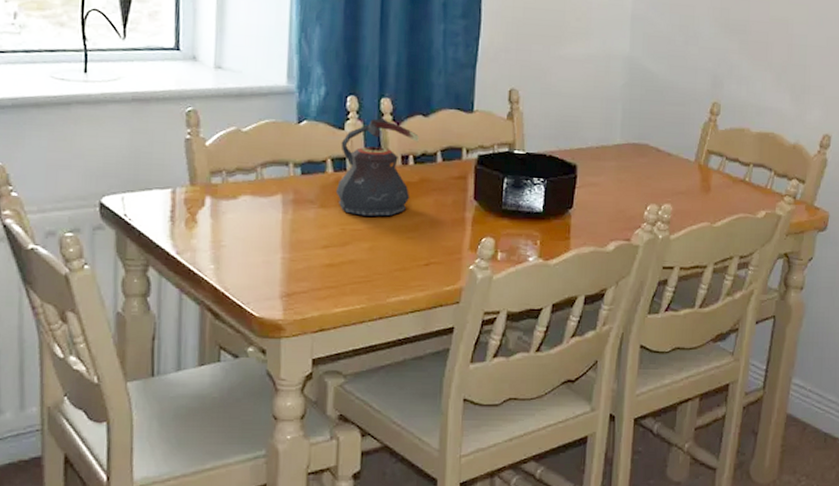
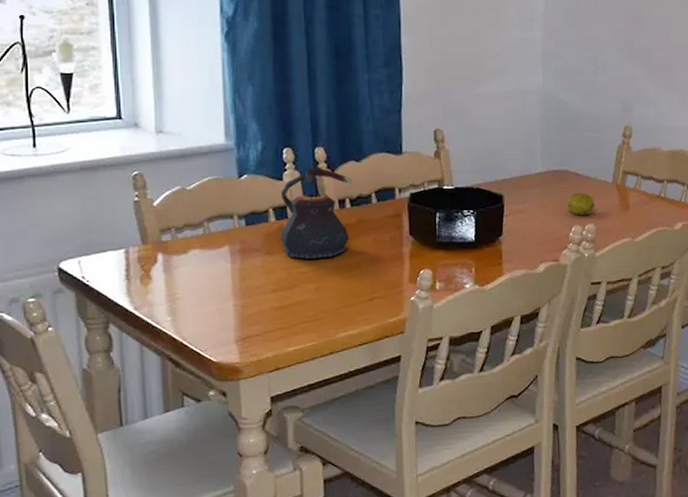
fruit: none [644,170,674,195] -> present [566,193,595,216]

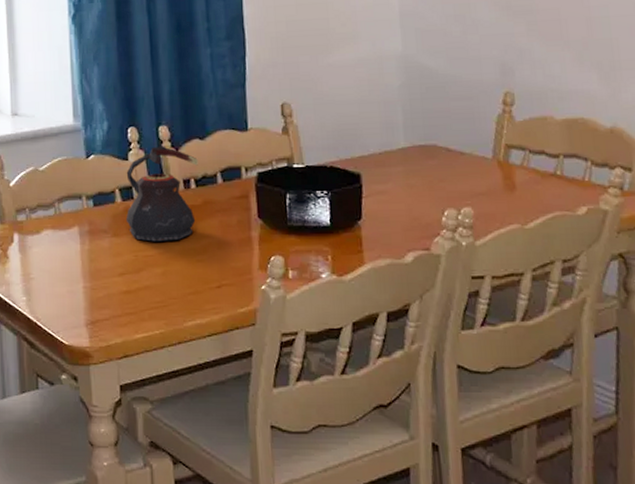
fruit: present [566,193,595,216] -> none [436,171,472,198]

